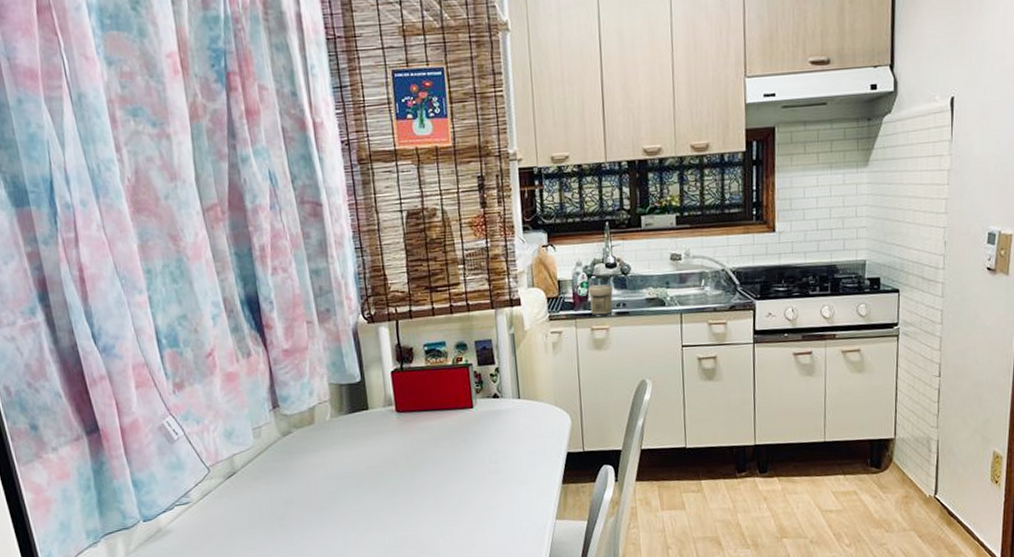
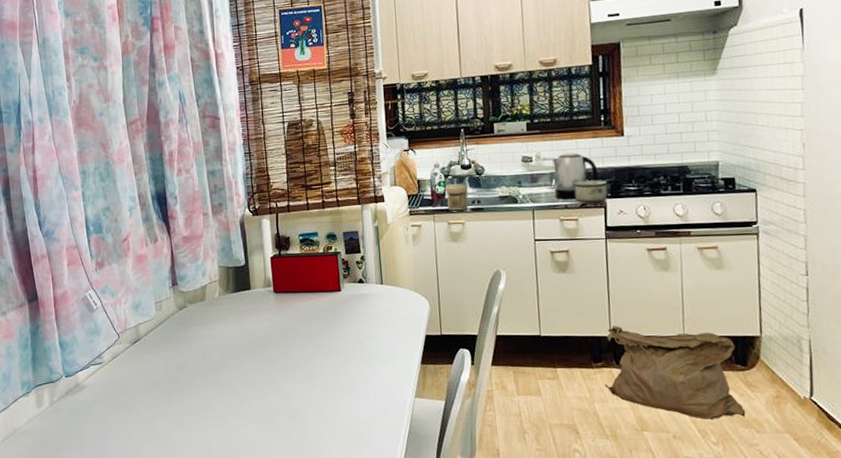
kettle: none [702,250,748,302] -> present [553,152,598,200]
saucepan: none [724,280,757,306] -> present [574,180,608,204]
bag: none [747,434,877,523] -> present [604,326,746,419]

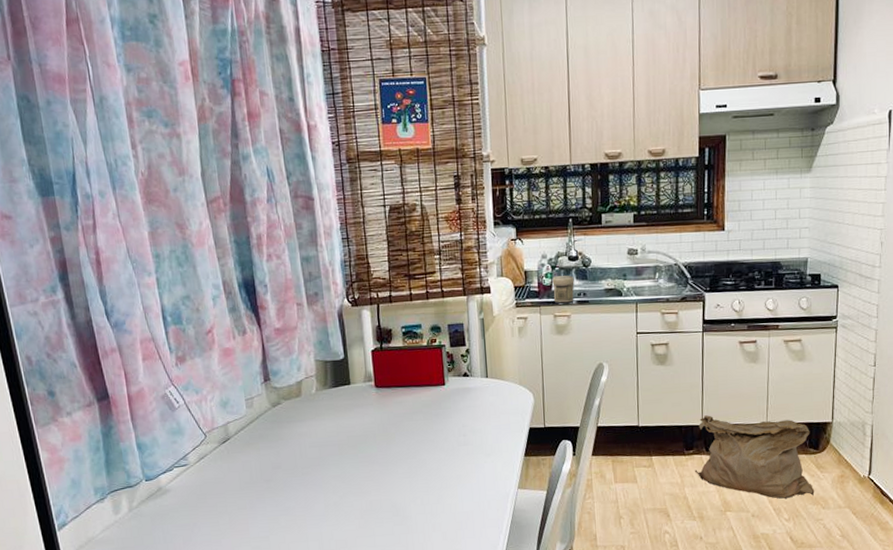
kettle: present [553,152,598,200] -> none [657,246,699,293]
saucepan: present [574,180,608,204] -> none [676,274,707,298]

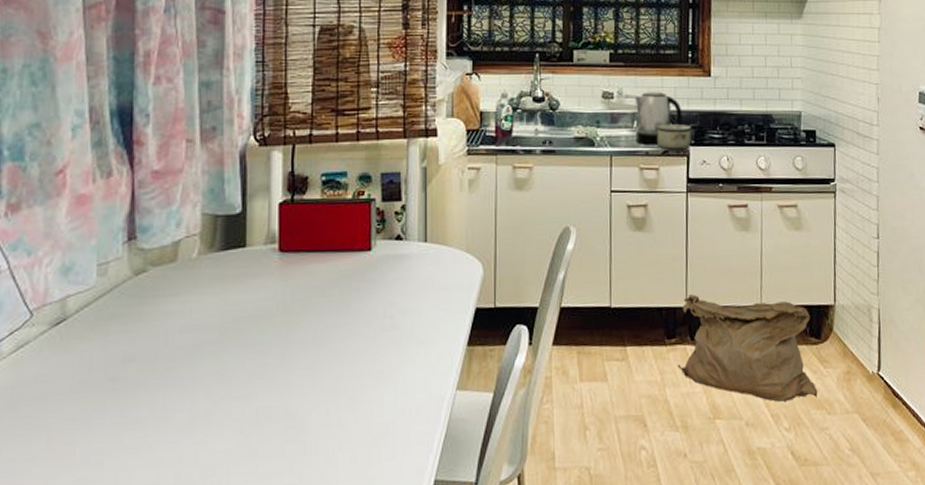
jar: present [552,275,575,303] -> none [513,118,539,152]
kettle: none [657,246,699,293] -> present [635,91,683,145]
saucepan: none [676,274,707,298] -> present [657,123,692,152]

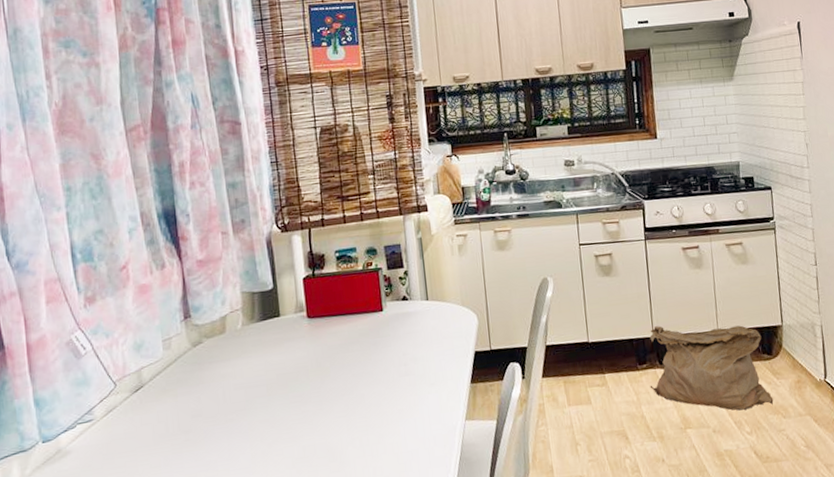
kettle: present [635,91,683,145] -> none [593,155,636,203]
saucepan: present [657,123,692,152] -> none [614,182,645,206]

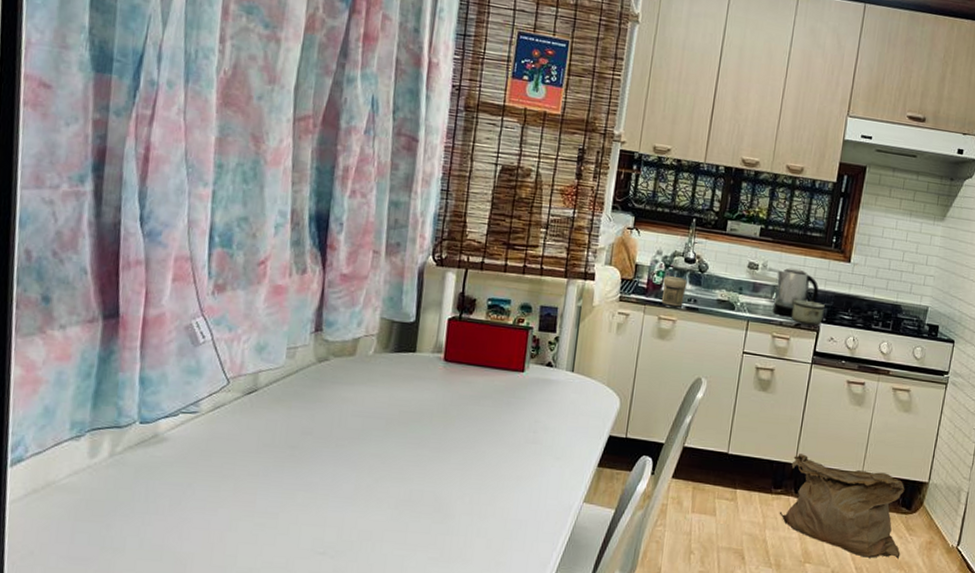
jar: none [490,189,514,218] -> present [661,275,687,307]
kettle: none [593,155,636,203] -> present [772,267,819,318]
saucepan: none [614,182,645,206] -> present [792,299,825,327]

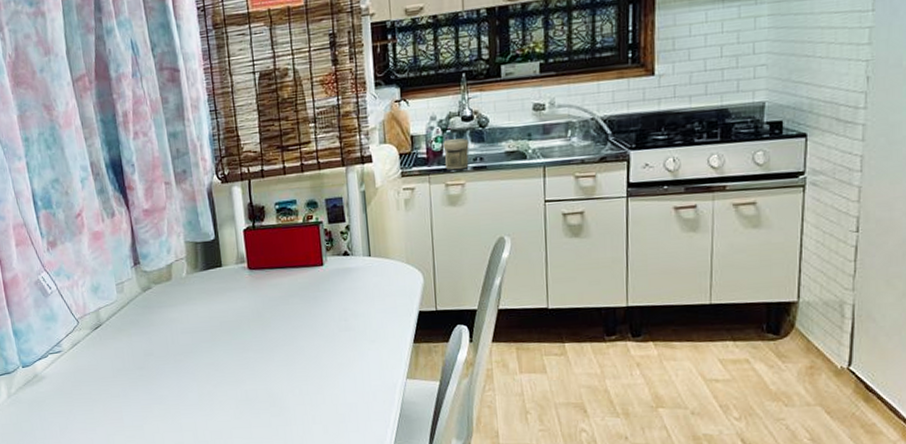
kettle: present [772,267,819,318] -> none [569,97,622,153]
bag: present [779,454,905,559] -> none [617,295,774,394]
saucepan: present [792,299,825,327] -> none [593,128,632,157]

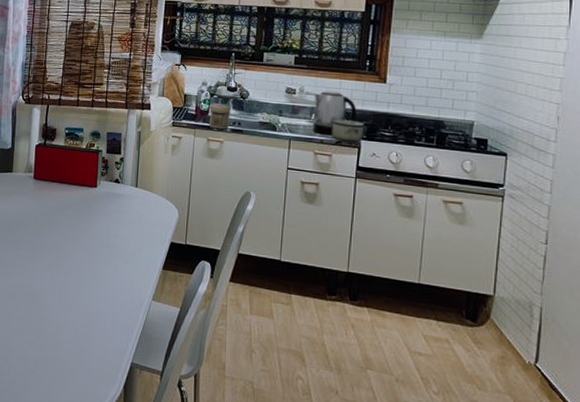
kettle: none [569,97,622,153] -> present [312,91,357,136]
saucepan: none [593,128,632,157] -> present [332,119,364,144]

